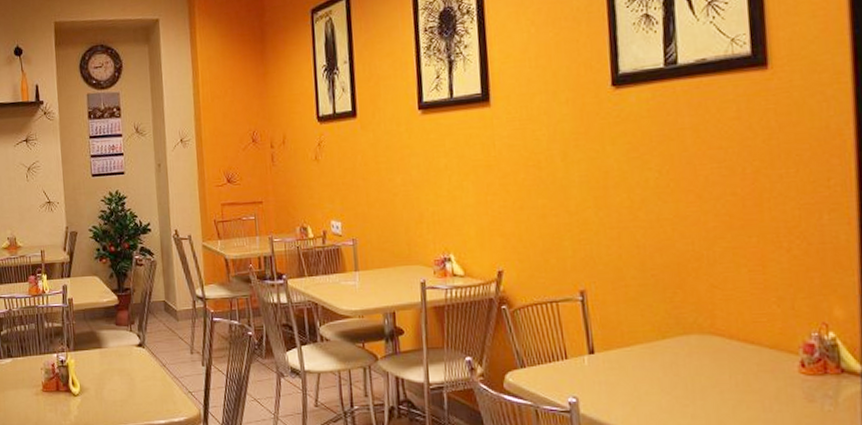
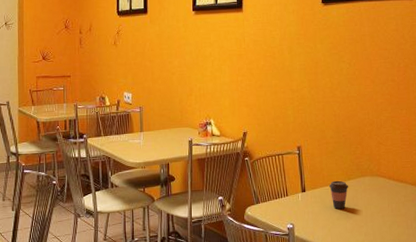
coffee cup: none [631,339,664,380] -> present [329,180,349,210]

